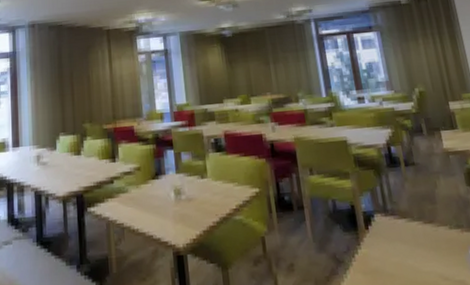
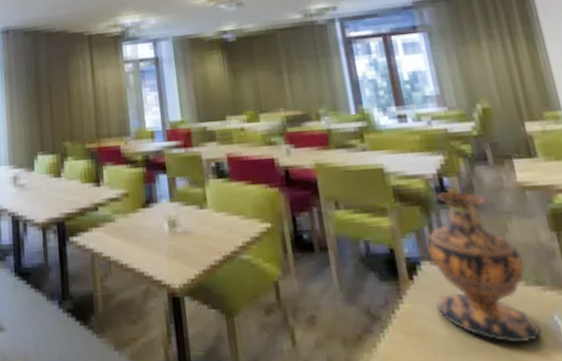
vase: none [378,154,460,275] -> present [426,187,541,344]

